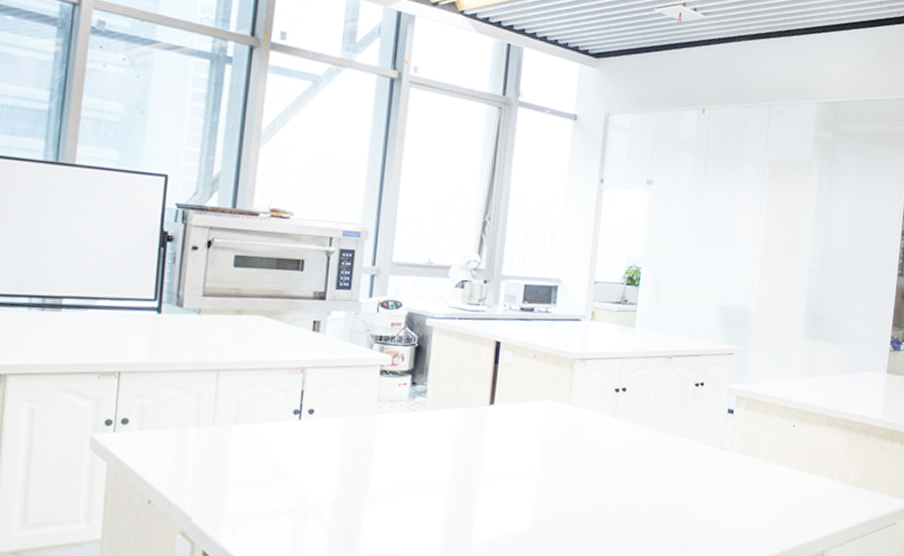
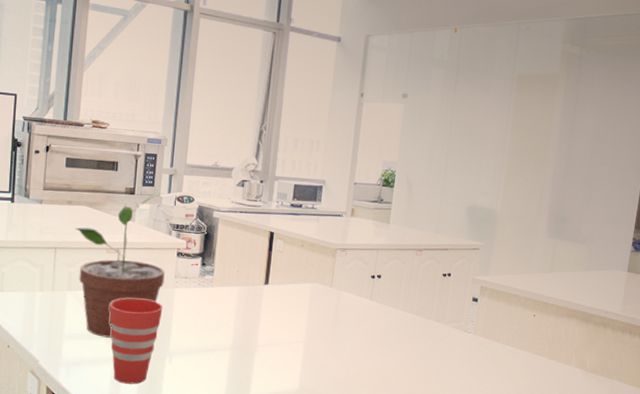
potted plant: none [245,297,364,482] -> present [75,193,165,338]
cup: none [290,429,362,539] -> present [109,297,163,384]

